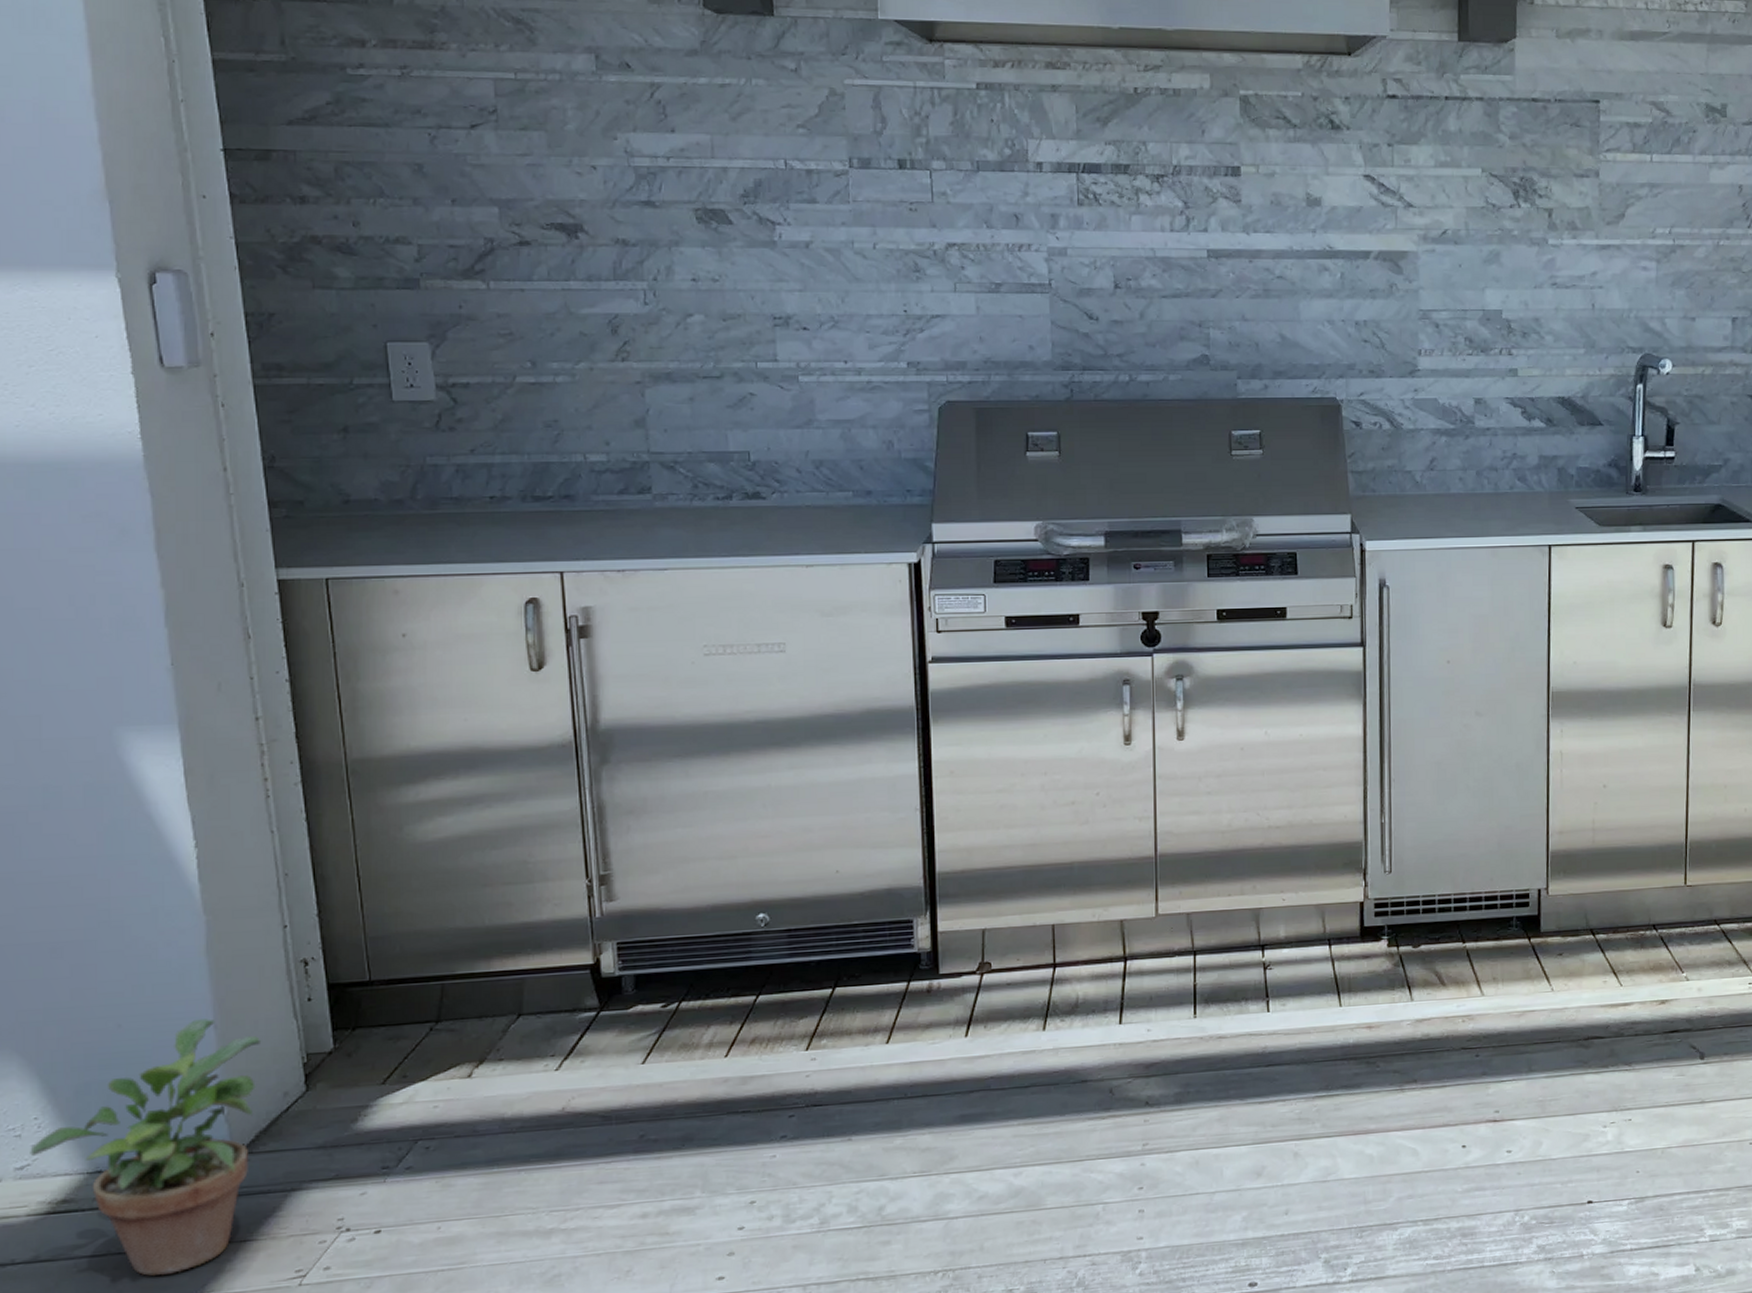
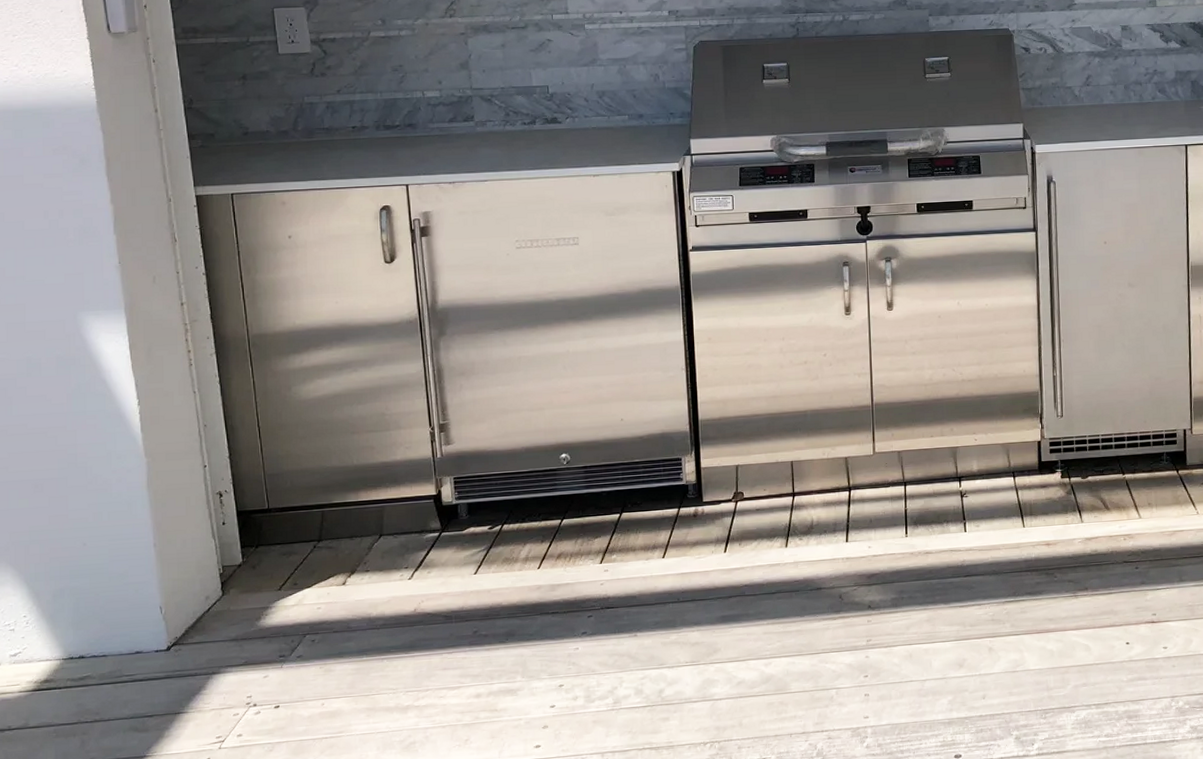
potted plant: present [30,1019,262,1276] -> none [21,539,189,740]

